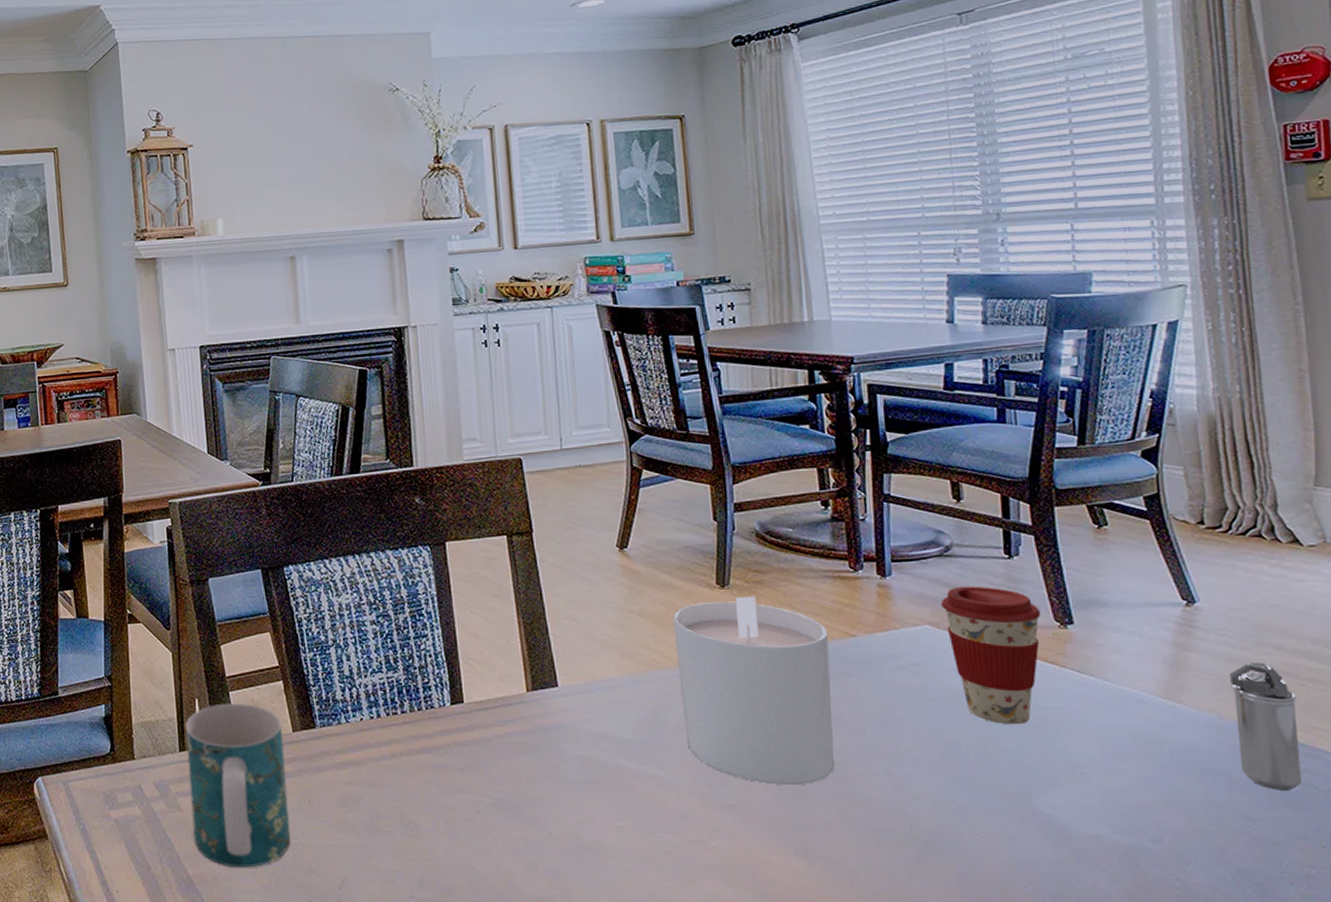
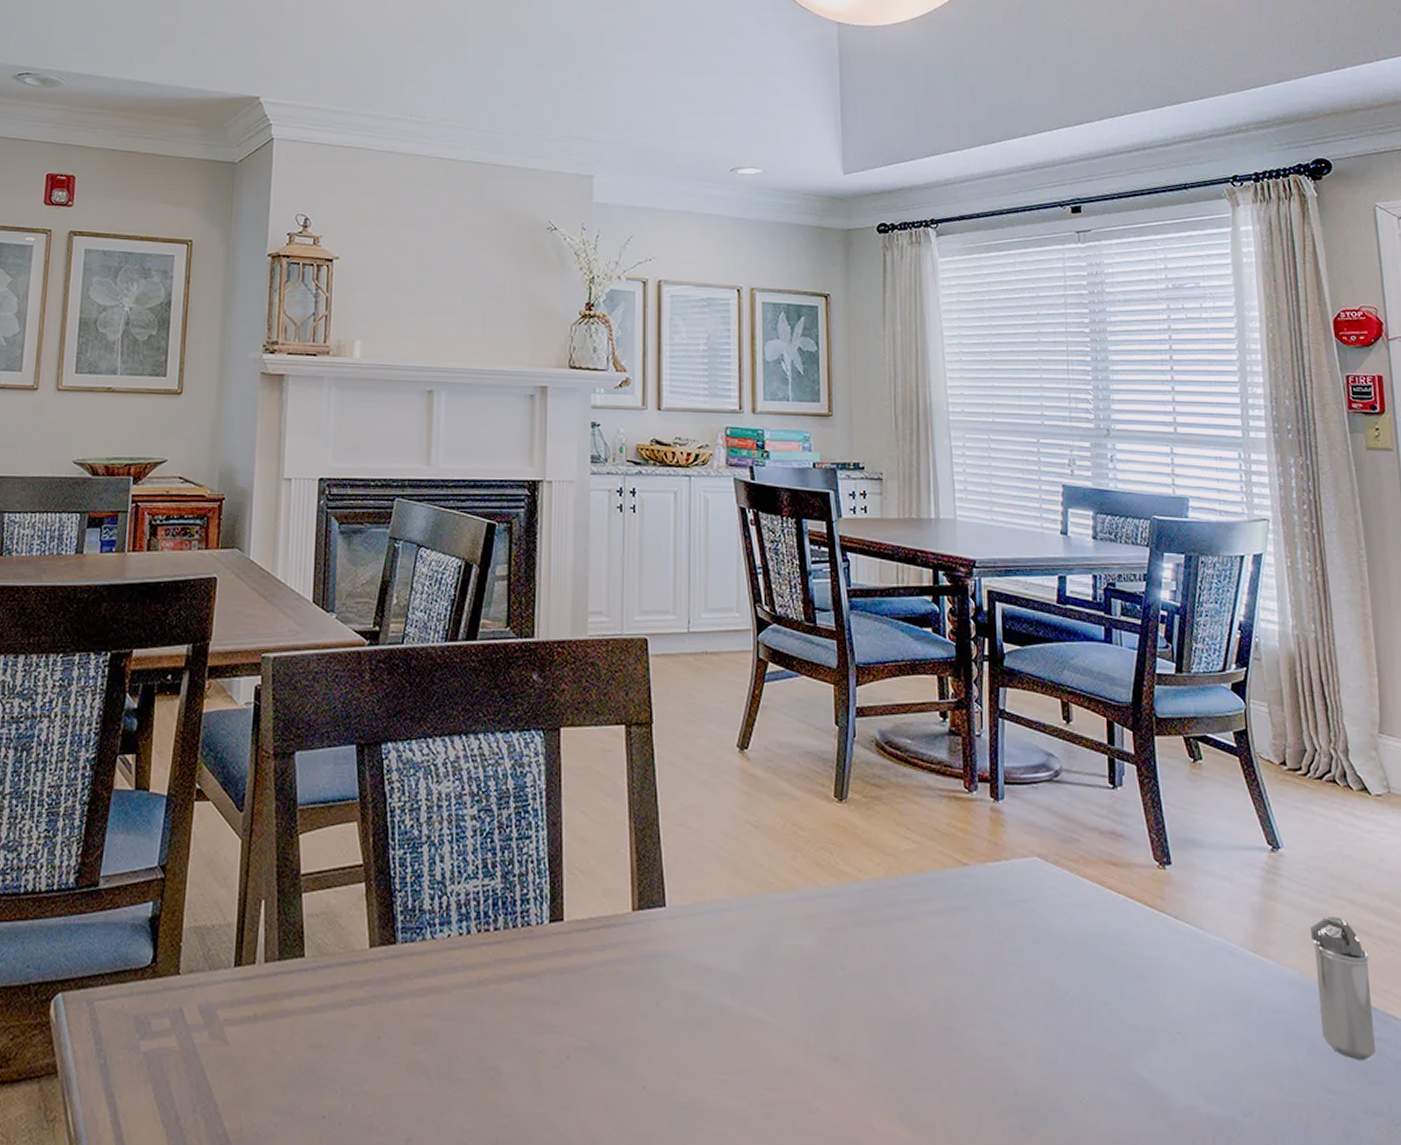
mug: present [185,703,291,868] -> none [236,907,358,1122]
candle: present [672,595,835,786] -> none [789,812,943,1037]
coffee cup: present [940,586,1041,725] -> none [1049,816,1142,975]

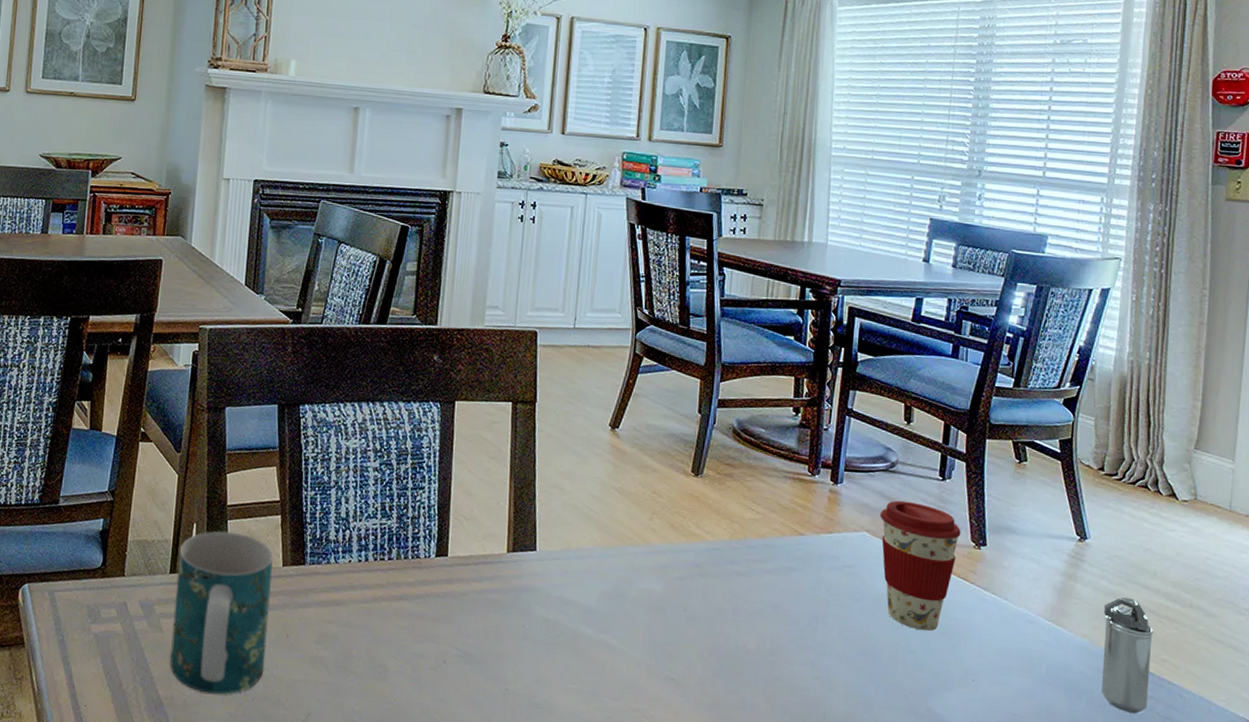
mug: none [236,907,358,1122] -> present [169,531,273,695]
coffee cup: none [1049,816,1142,975] -> present [879,500,961,632]

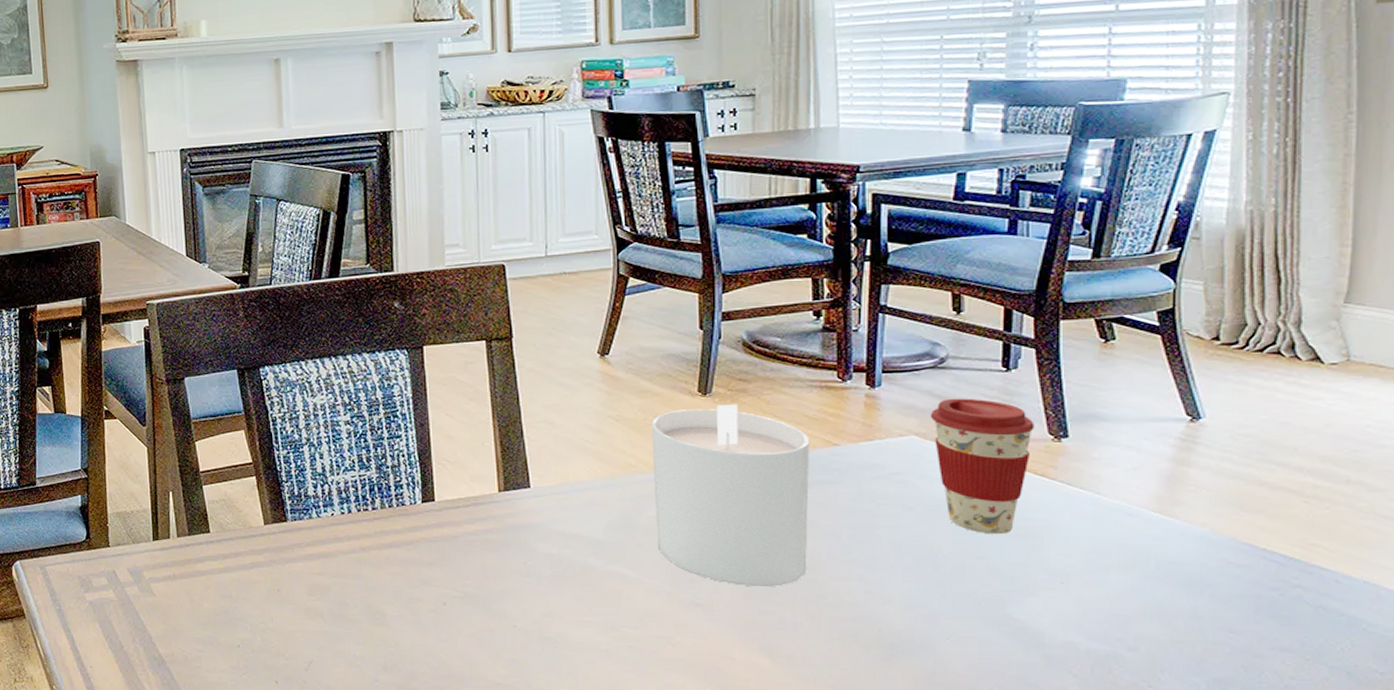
mug: present [169,531,273,695] -> none [159,496,260,649]
candle: none [643,486,781,667] -> present [651,403,810,588]
shaker: present [1102,597,1154,713] -> none [1227,480,1298,605]

